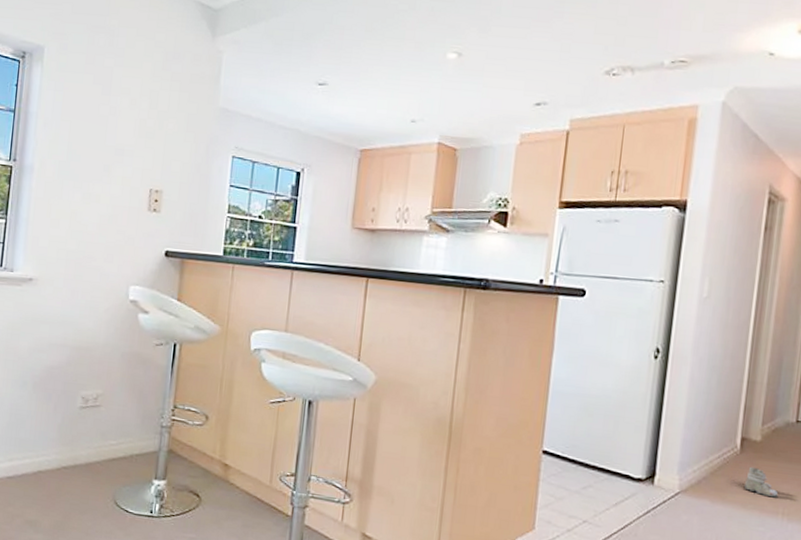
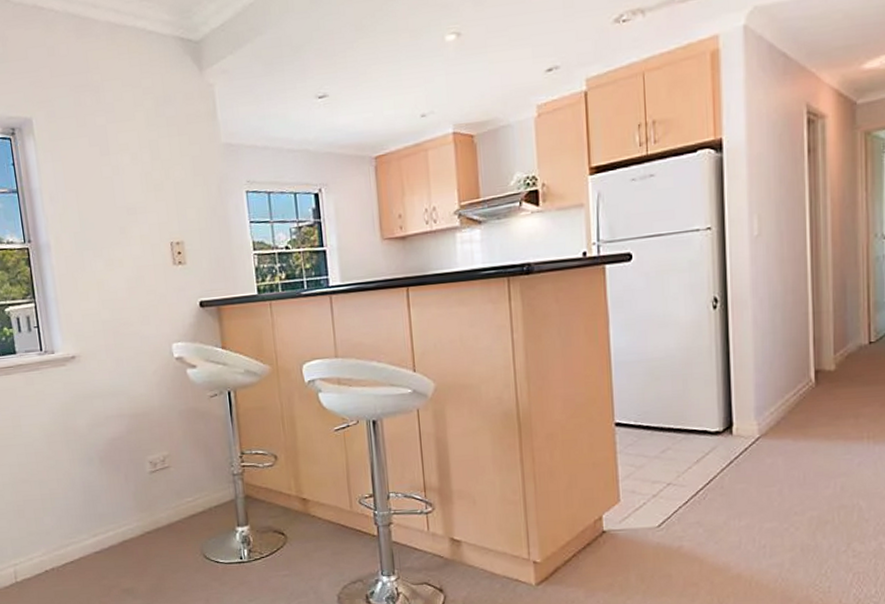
boots: present [744,466,779,498] -> none [824,397,861,424]

